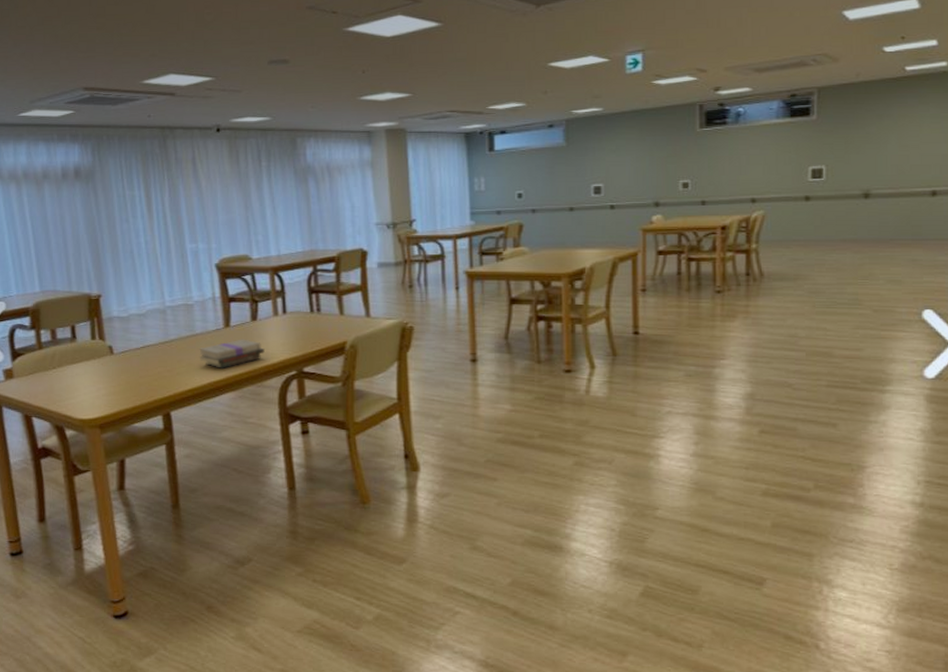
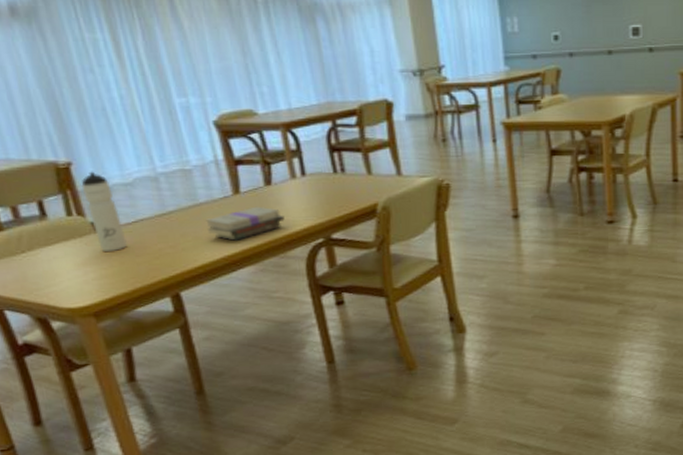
water bottle: none [106,303,135,373] -> present [81,171,128,253]

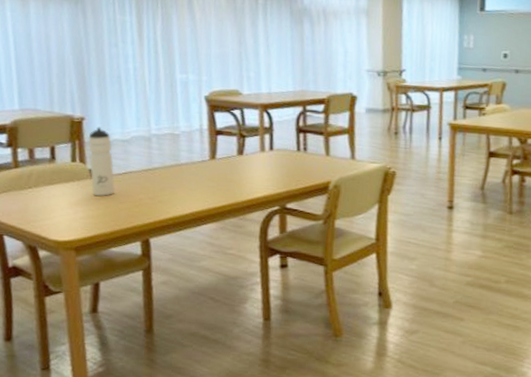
books: present [206,206,285,241] -> none [183,171,249,200]

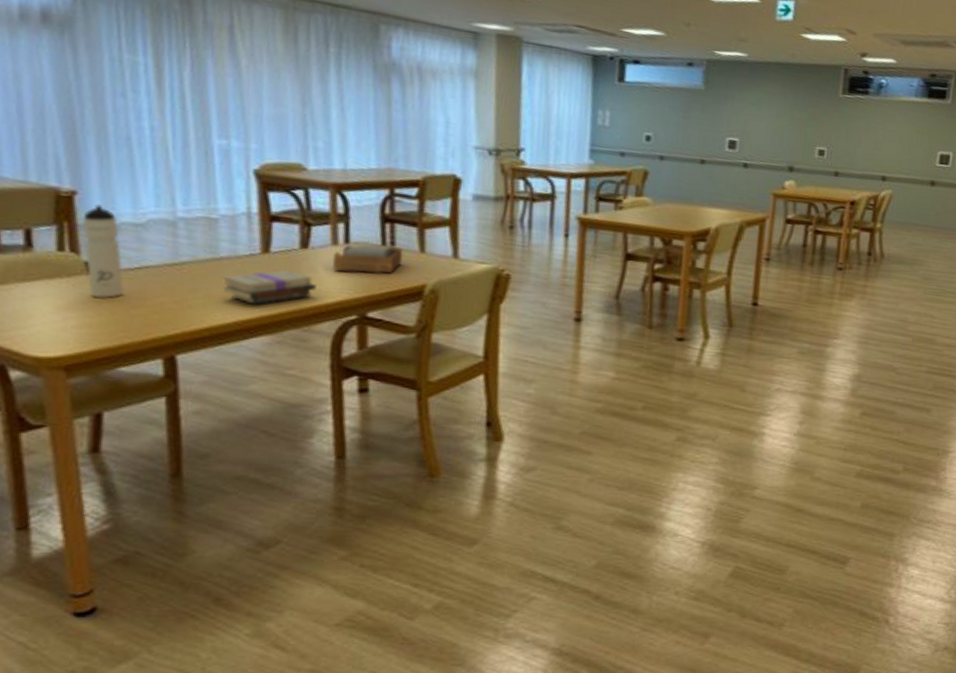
books: none [183,171,249,200] -> present [223,269,317,305]
napkin holder: none [261,150,313,173] -> present [332,244,403,274]

